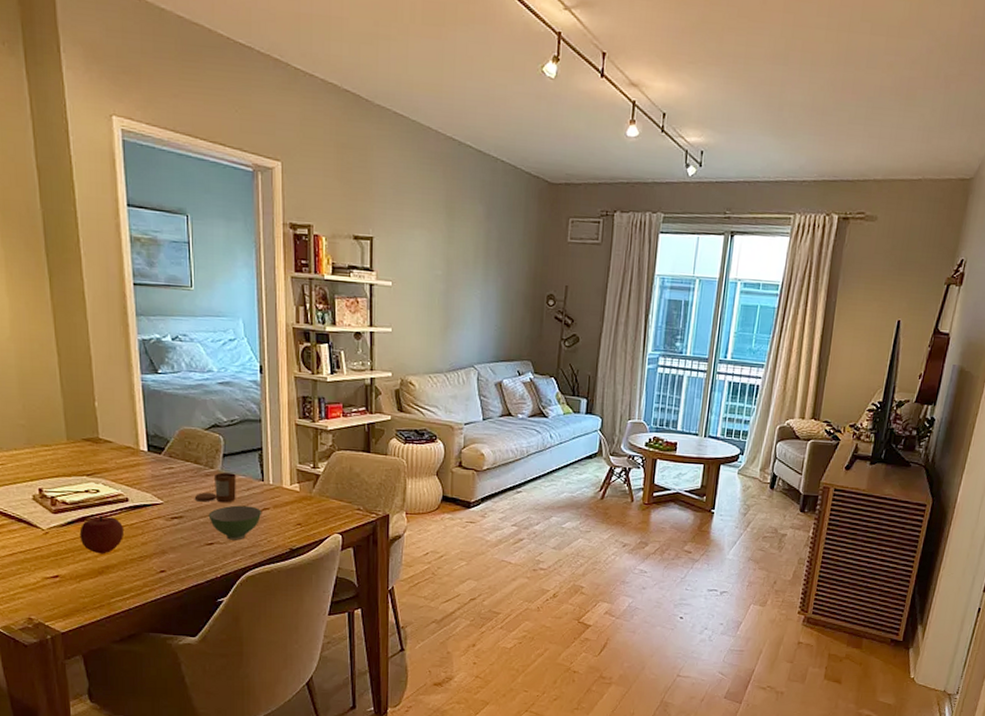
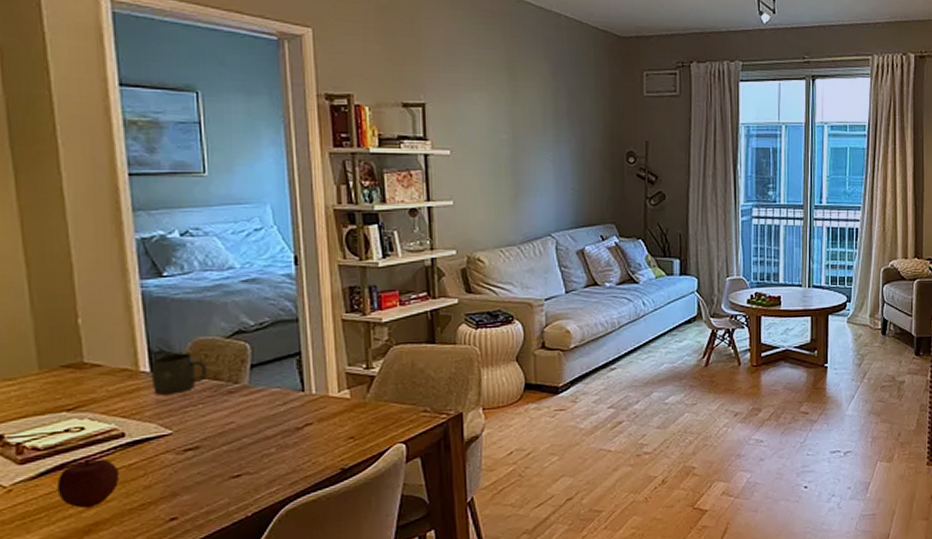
mug: none [148,438,191,472] -> present [150,352,208,395]
candle: present [194,472,236,503] -> none [214,386,269,426]
bowl: present [208,505,262,541] -> none [233,423,304,468]

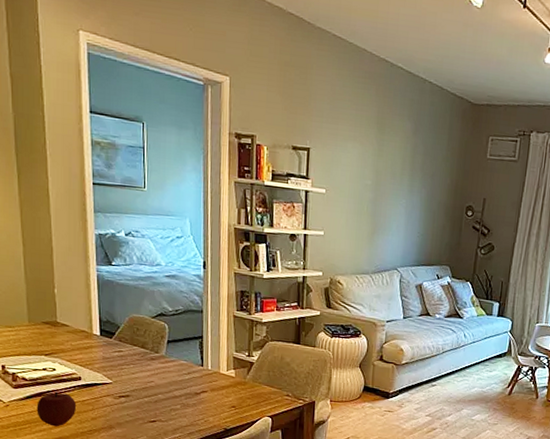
mug: present [150,352,208,395] -> none [100,323,138,355]

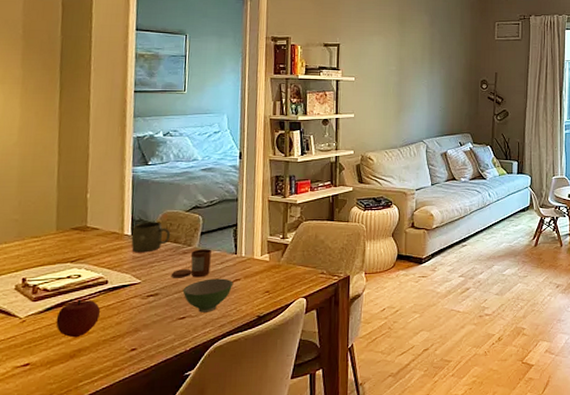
mug: none [100,323,138,355] -> present [131,222,171,253]
candle: none [140,357,178,385] -> present [171,249,211,278]
bowl: none [152,387,201,419] -> present [182,278,234,313]

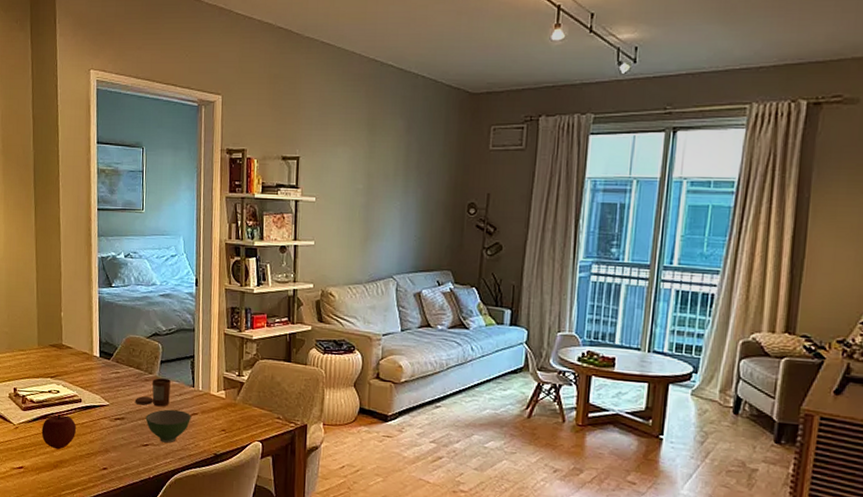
mug: present [131,222,171,253] -> none [99,345,134,376]

